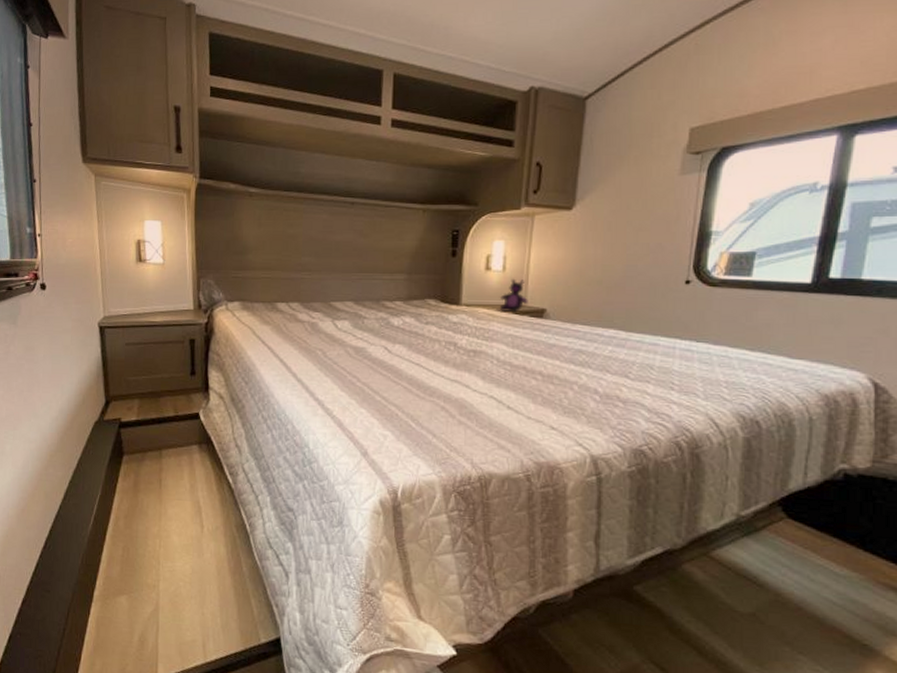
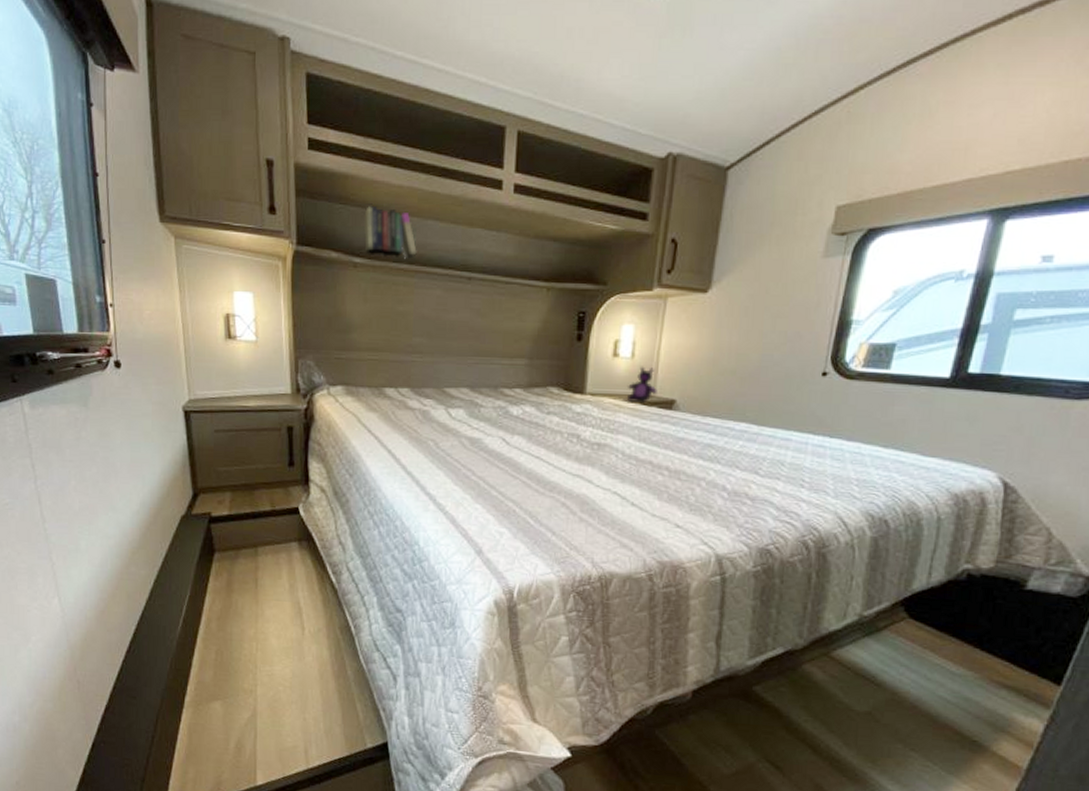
books: none [258,143,305,188] -> present [363,206,417,259]

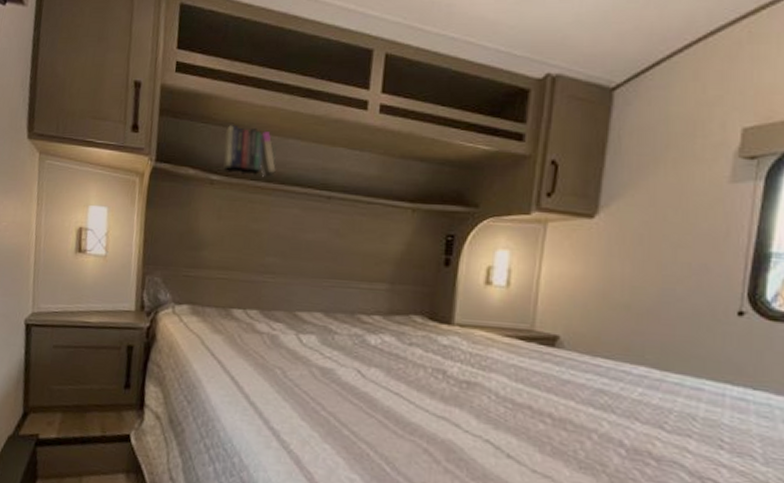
stuffed animal: present [626,366,657,404] -> none [500,296,537,339]

